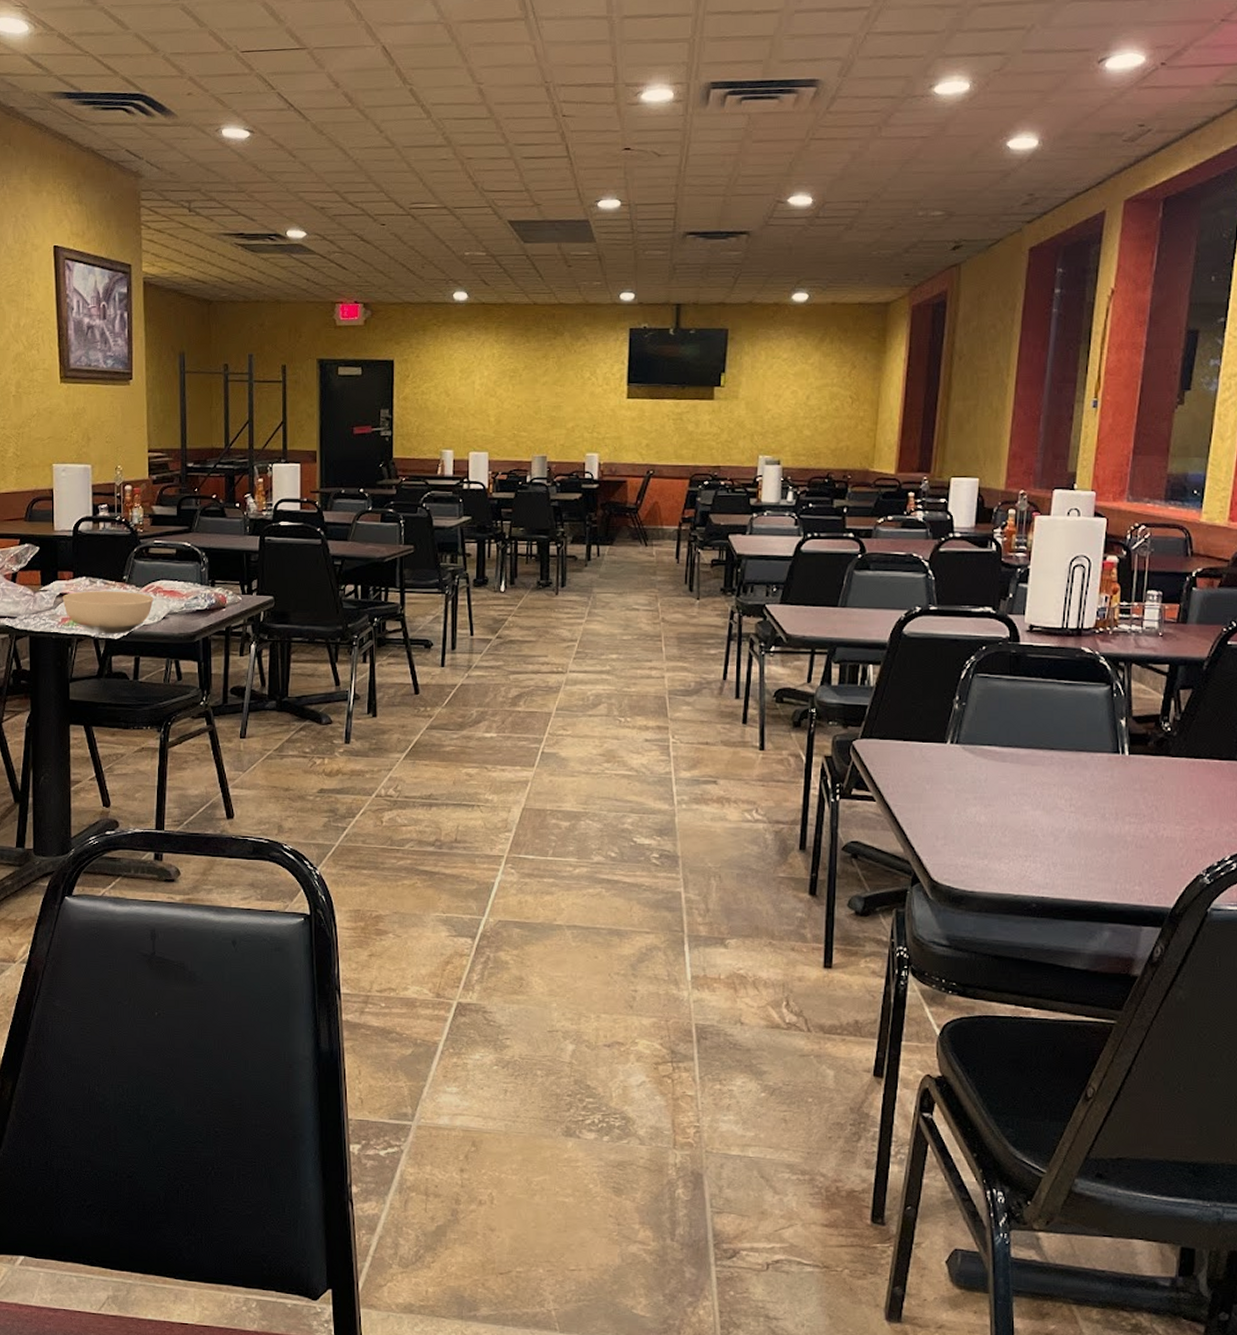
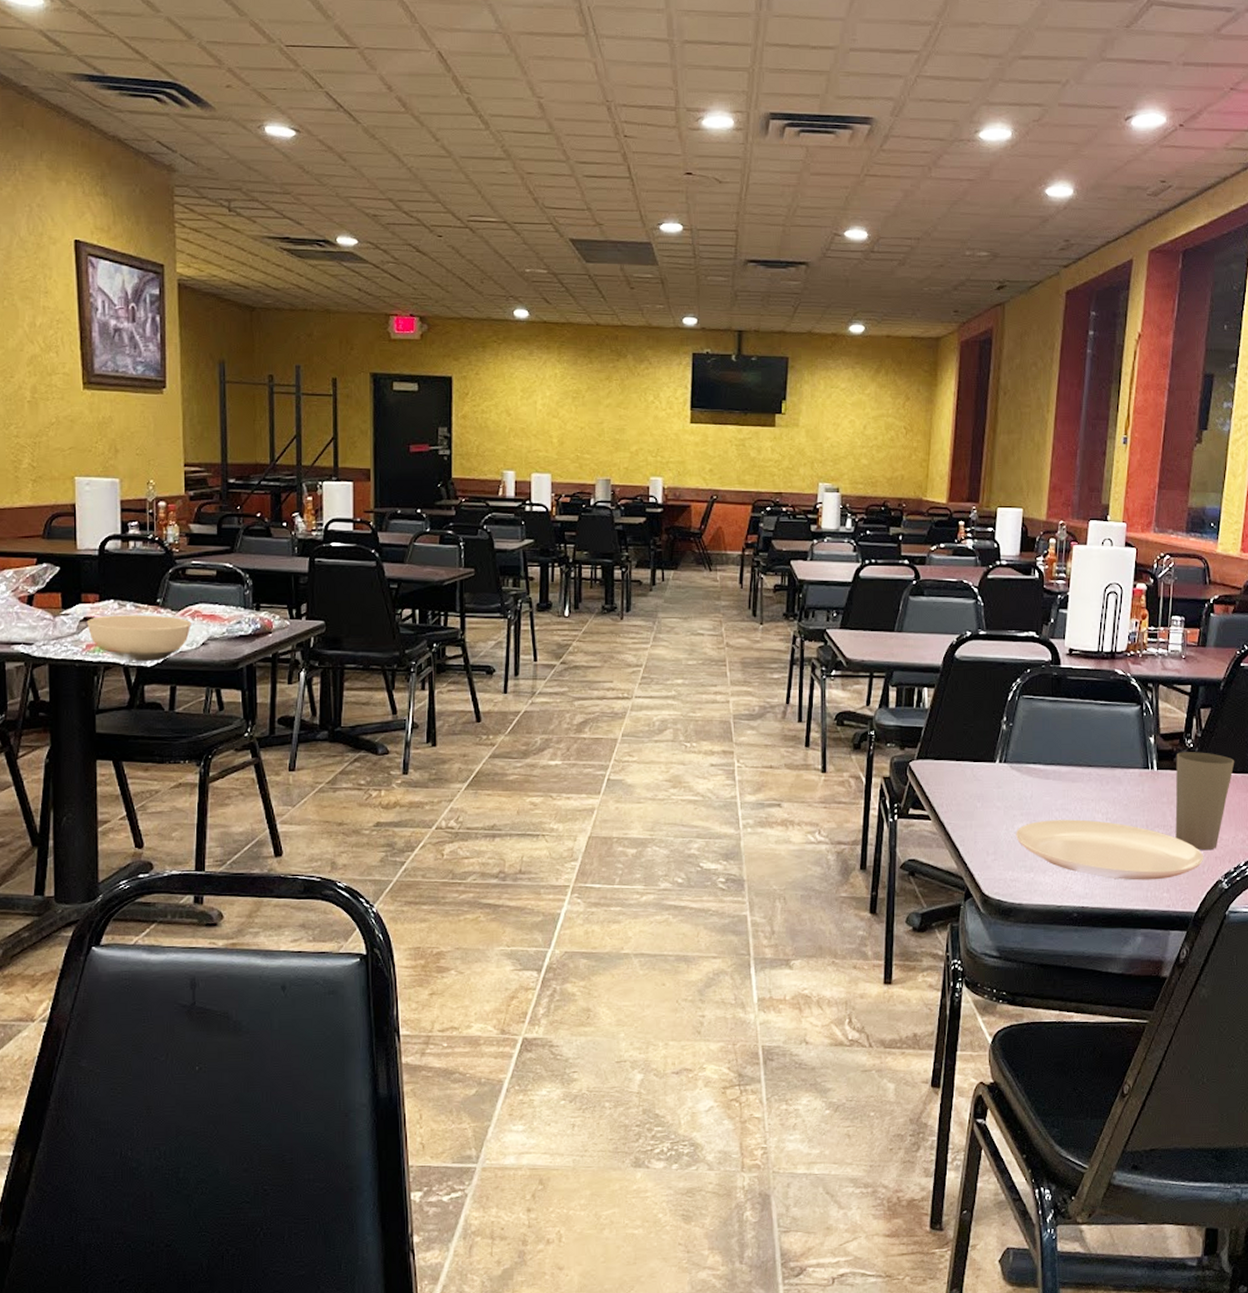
plate: none [968,805,1183,872] -> present [1016,819,1204,880]
cup: none [1149,736,1220,842] -> present [1175,752,1235,851]

